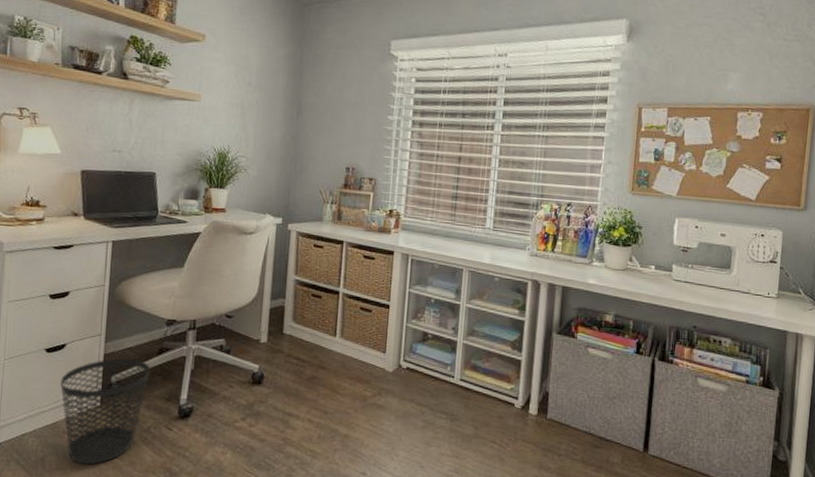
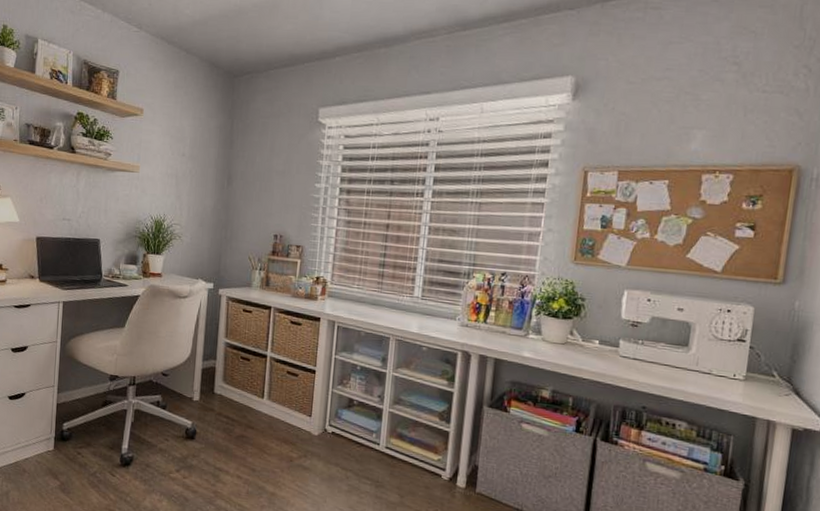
wastebasket: present [60,358,151,465] -> none [21,408,96,502]

